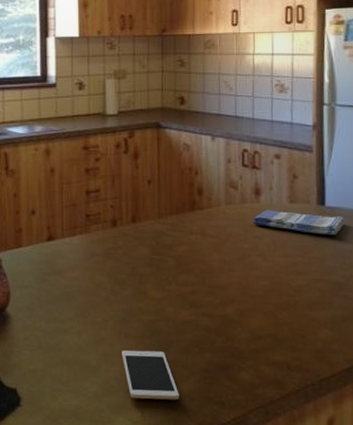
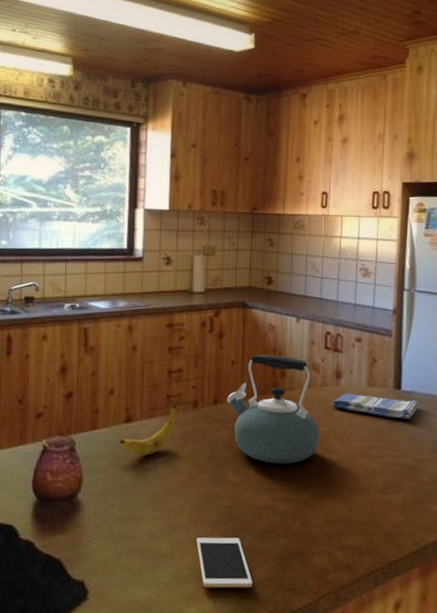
banana: none [43,223,96,272] -> present [119,405,177,456]
kettle: none [144,173,242,281] -> present [226,354,320,464]

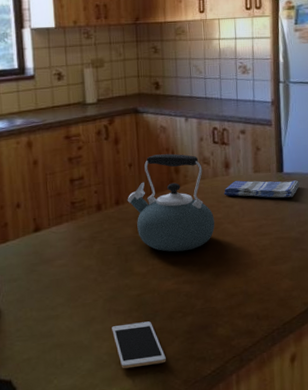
banana: present [119,405,177,456] -> none [31,210,81,261]

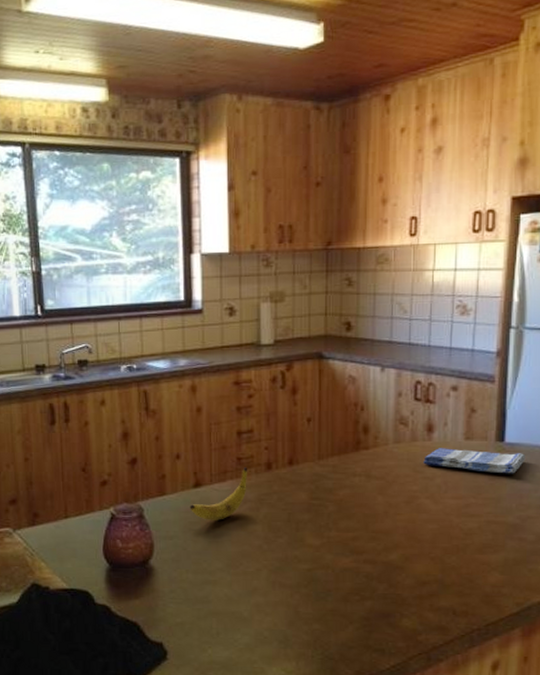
banana: none [31,210,81,261] -> present [189,467,248,520]
cell phone: present [112,321,166,369] -> none [276,600,337,649]
kettle: present [127,153,215,252] -> none [302,409,409,526]

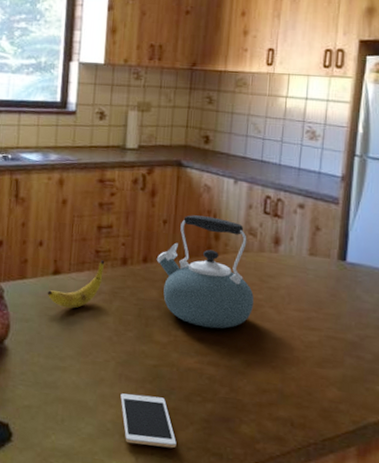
cell phone: none [276,600,337,649] -> present [120,393,177,449]
kettle: none [302,409,409,526] -> present [156,215,254,329]
dish towel: present [423,448,526,474] -> none [269,260,366,293]

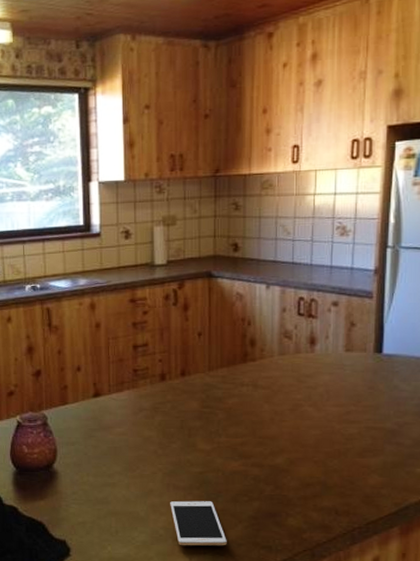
banana: present [47,260,105,309] -> none [90,378,144,427]
kettle: present [156,215,254,329] -> none [194,324,294,432]

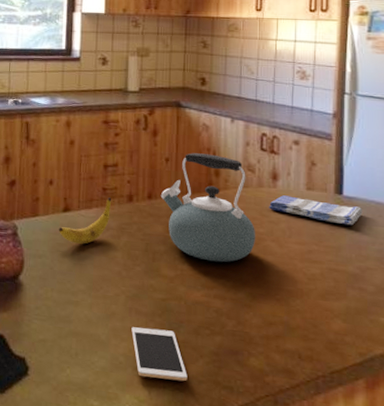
banana: none [90,378,144,427] -> present [58,197,112,244]
kettle: none [194,324,294,432] -> present [160,153,256,263]
dish towel: none [307,359,402,383] -> present [269,195,363,226]

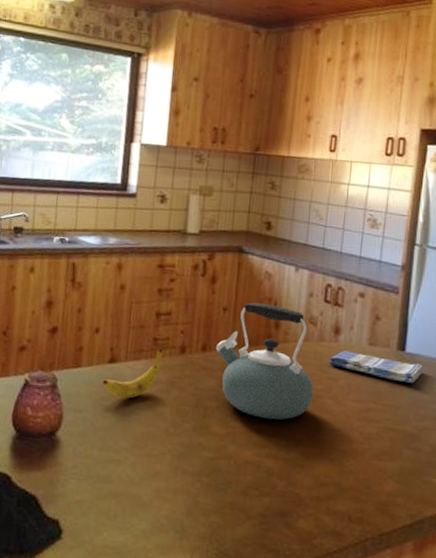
cell phone: present [131,327,188,382] -> none [176,487,233,545]

